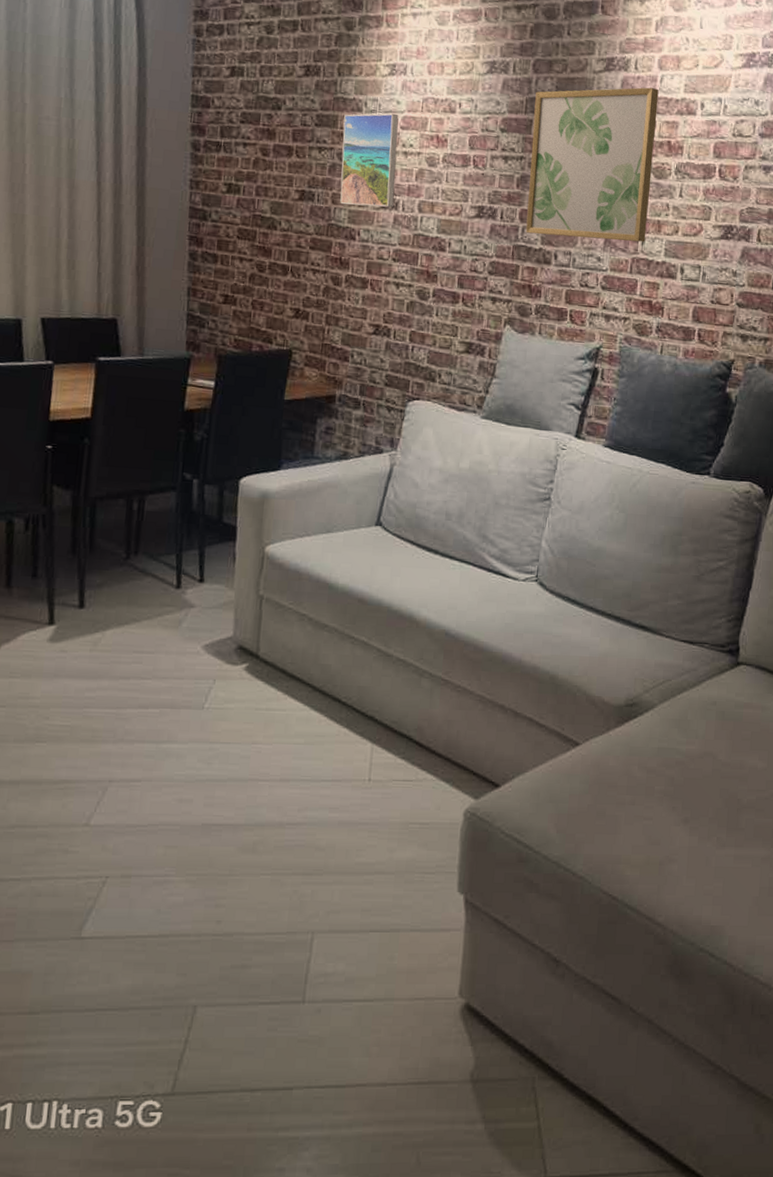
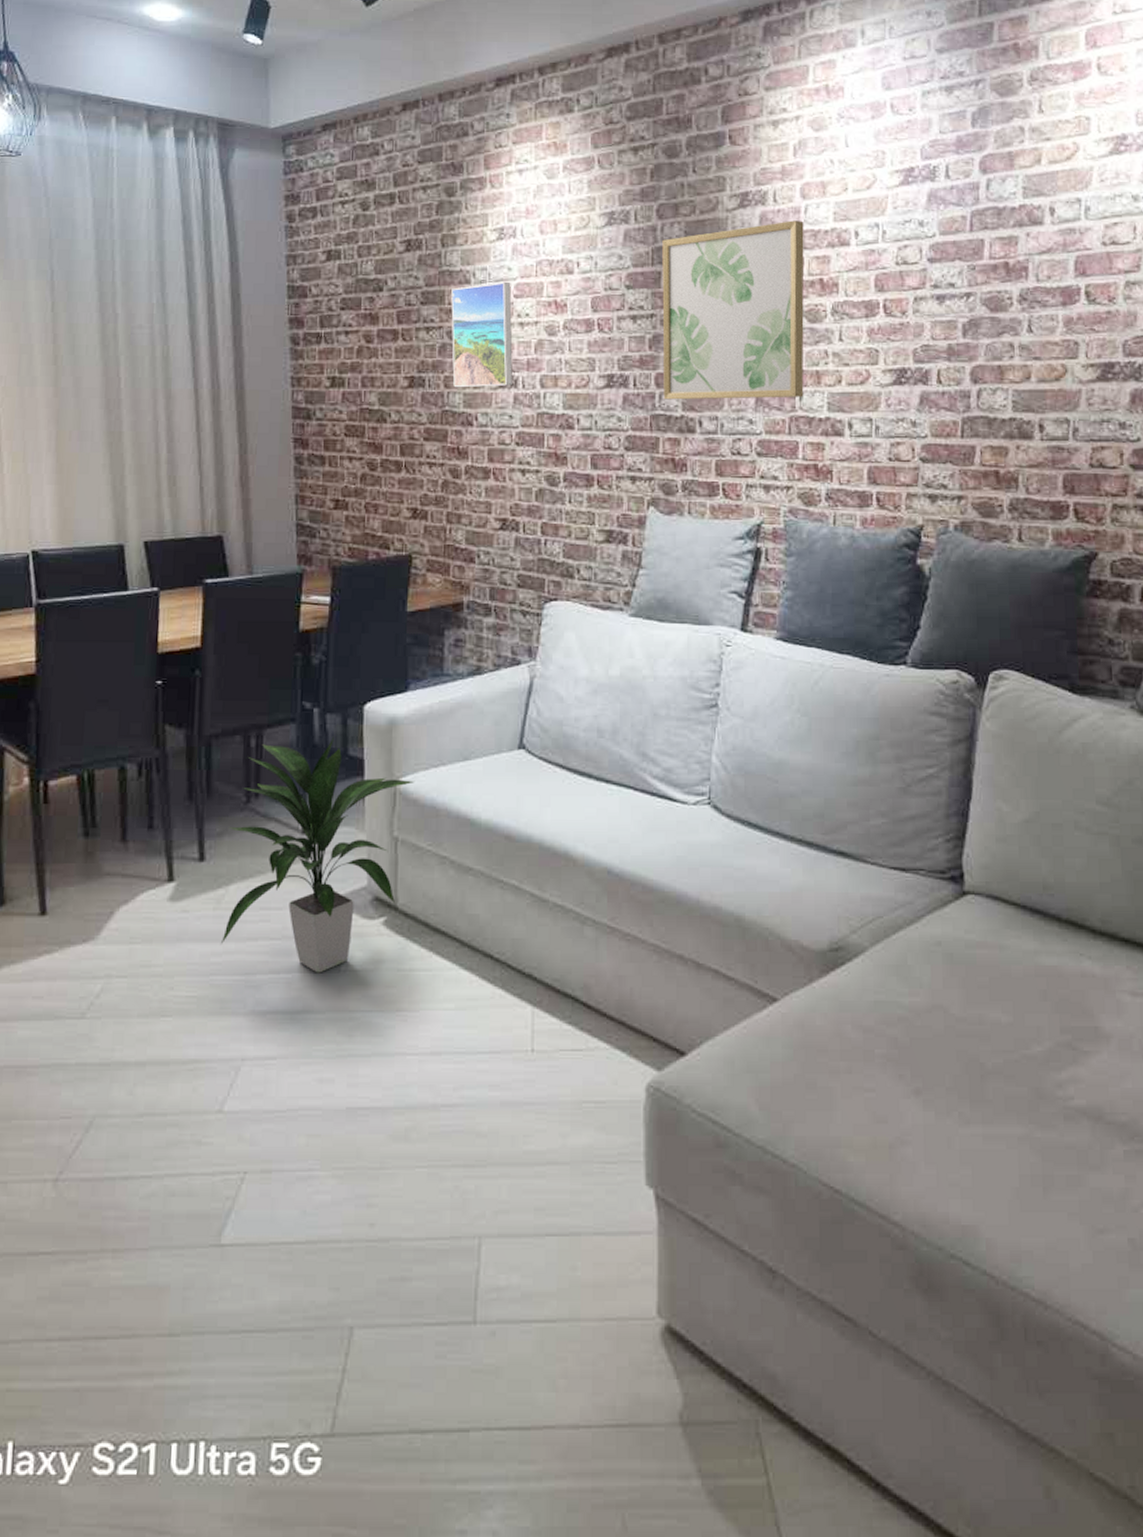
indoor plant: none [94,506,282,710] -> present [220,737,415,973]

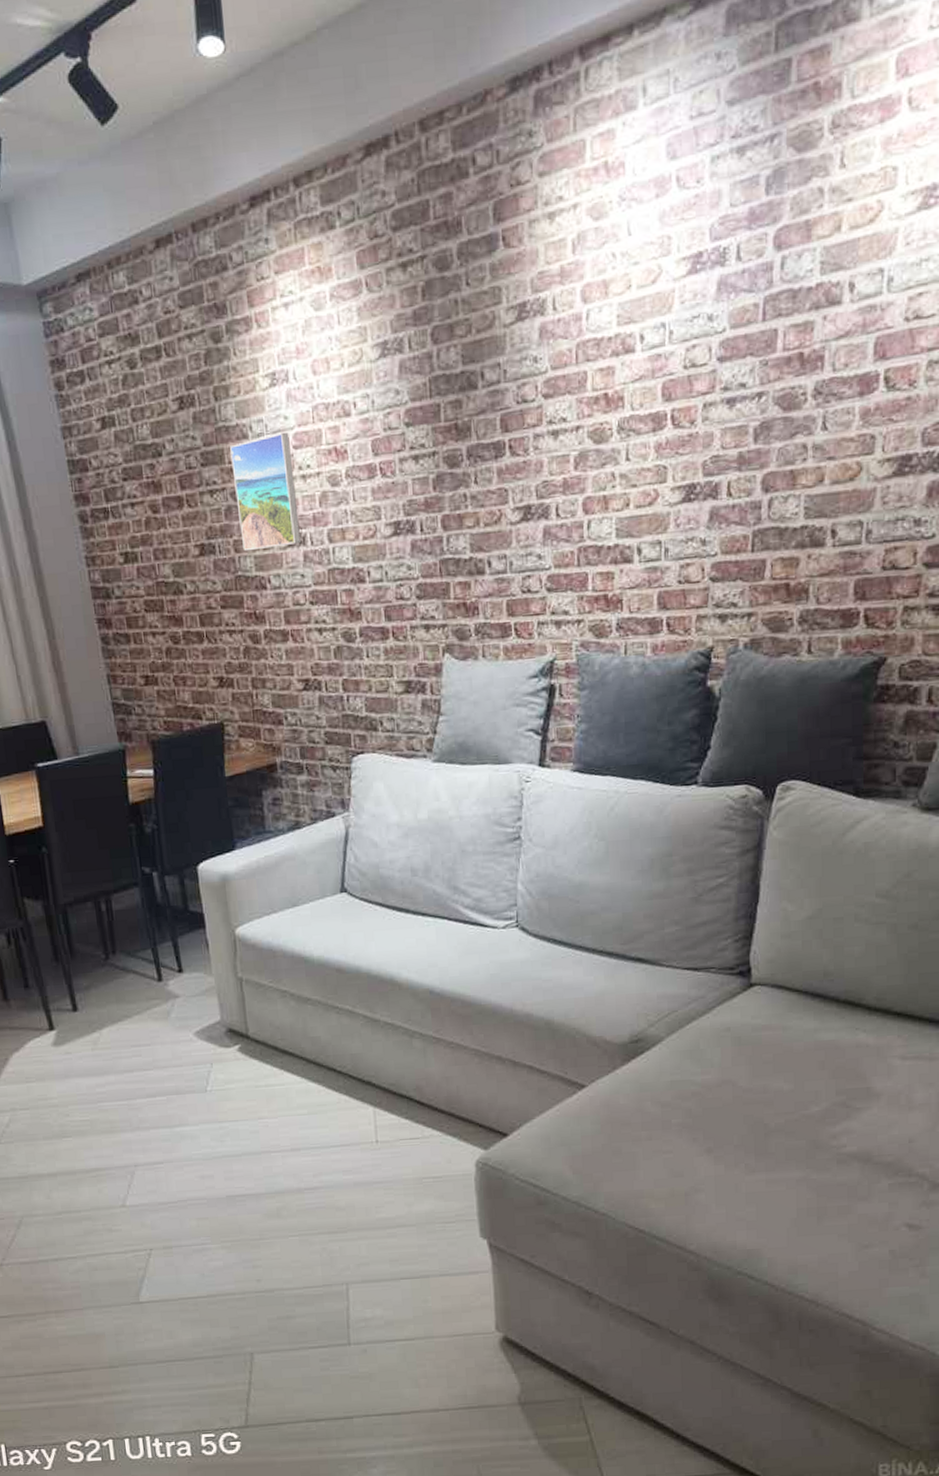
indoor plant: present [220,737,415,973] -> none [95,897,252,1094]
wall art: present [662,220,804,400] -> none [439,329,592,543]

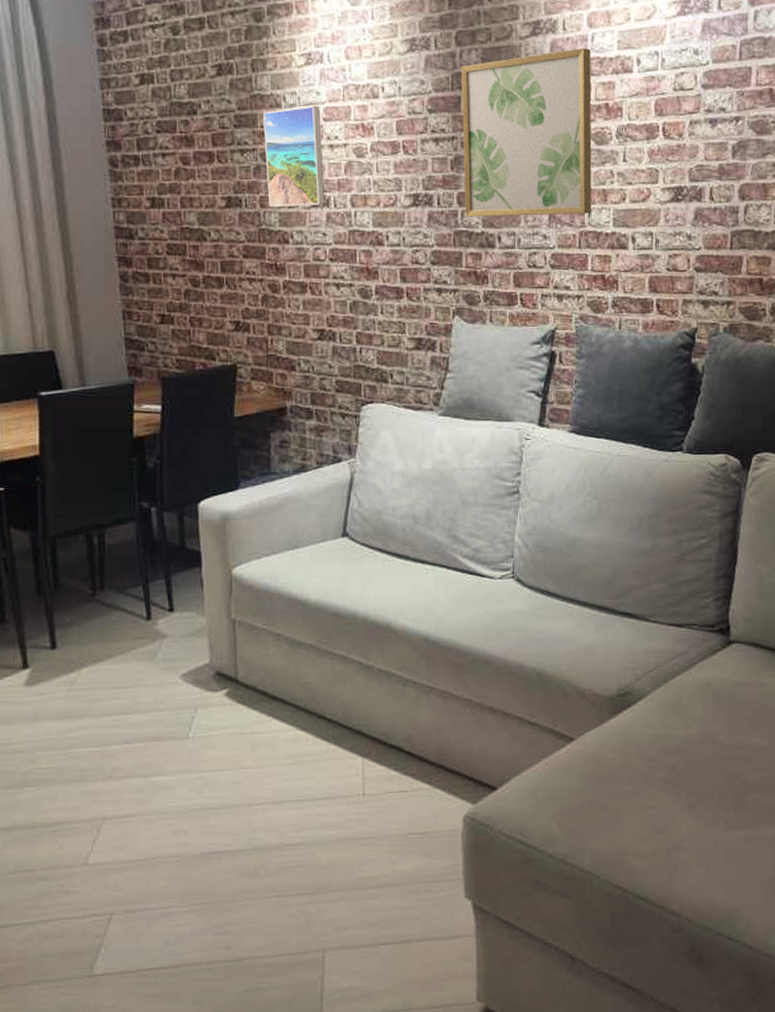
wall art: none [439,329,592,543] -> present [461,48,592,217]

